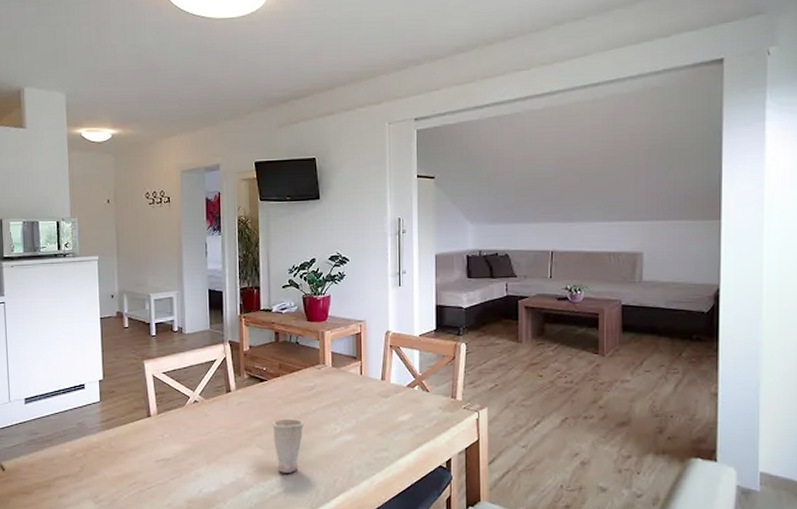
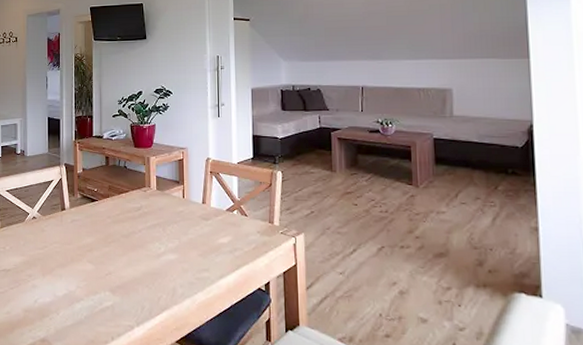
cup: present [272,418,305,473] -> none [102,236,132,288]

